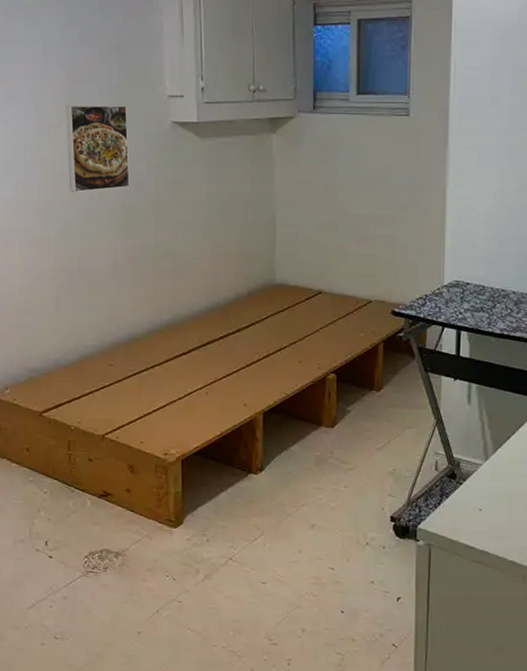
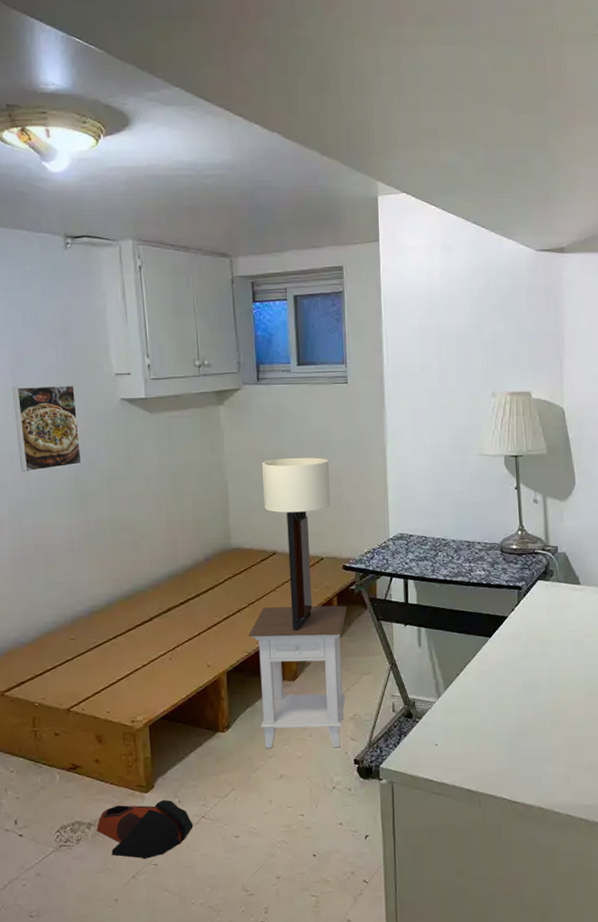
bag: none [124,537,220,595] -> present [96,799,194,859]
nightstand: none [287,349,394,503] -> present [248,605,347,749]
table lamp: none [312,192,383,376] -> present [261,457,330,631]

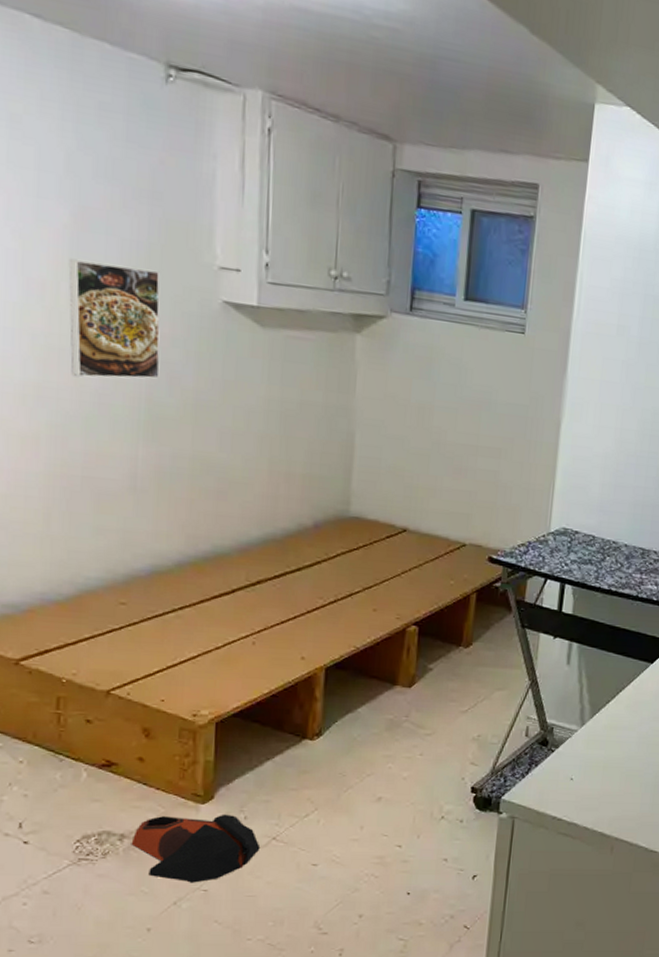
nightstand: present [248,605,347,749] -> none [358,595,487,772]
table lamp: present [261,457,330,631] -> none [399,413,488,629]

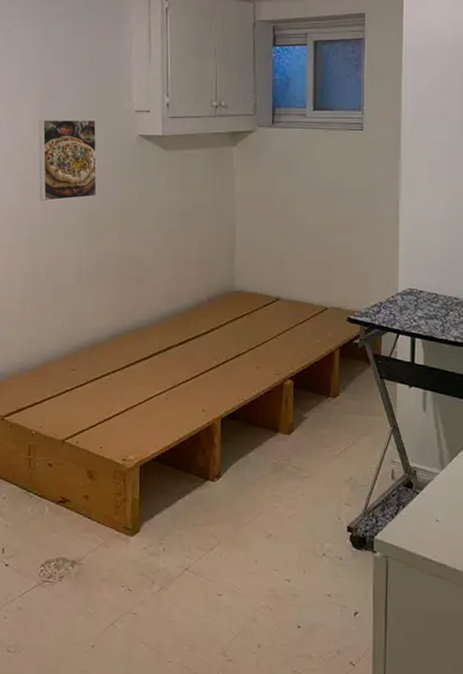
bag: present [131,814,261,883] -> none [79,545,176,607]

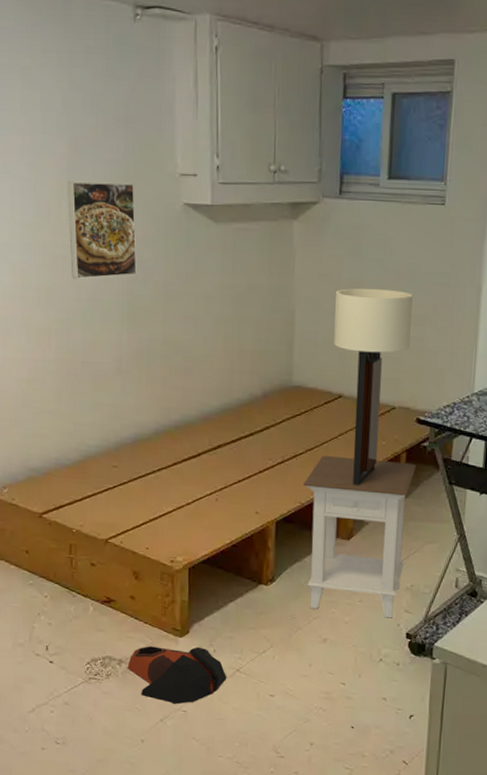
bag: none [79,545,176,607] -> present [127,646,227,704]
nightstand: none [245,355,349,512] -> present [302,456,417,618]
table lamp: none [270,202,339,383] -> present [334,288,413,486]

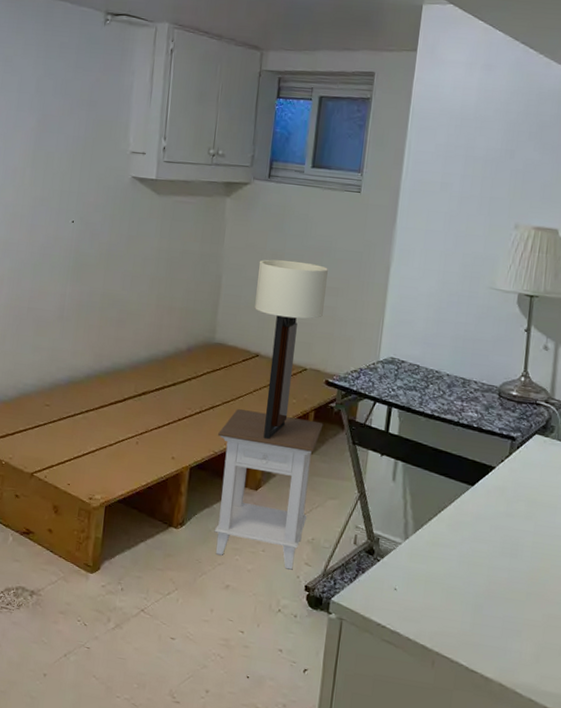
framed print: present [67,181,137,280] -> none [27,151,91,236]
bag: present [127,646,227,704] -> none [38,579,132,640]

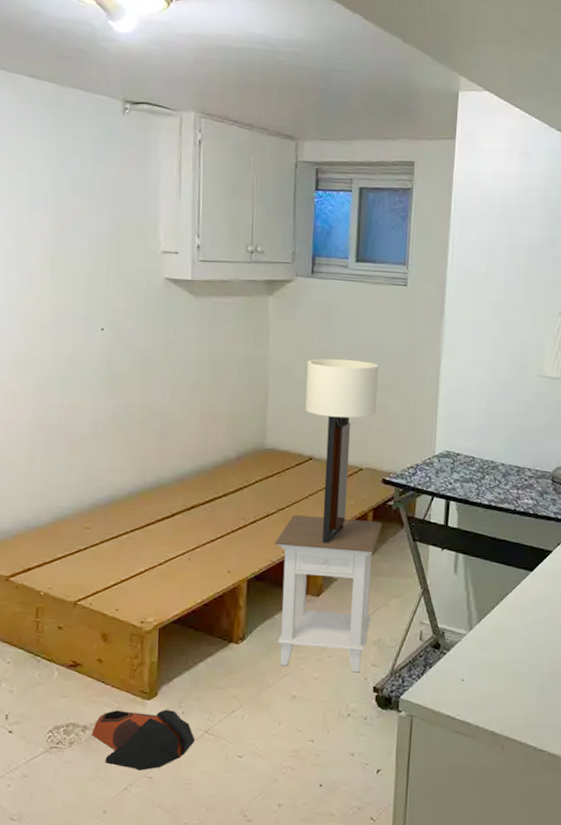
bag: none [38,579,132,640] -> present [91,709,195,771]

